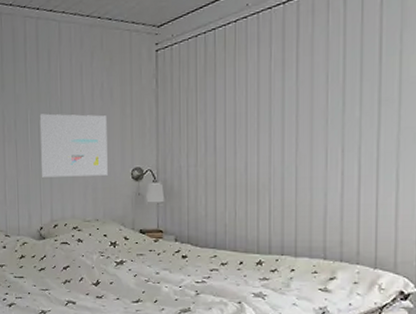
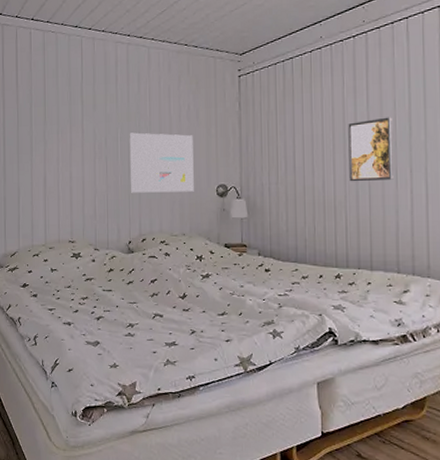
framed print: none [275,92,324,163] -> present [348,117,394,182]

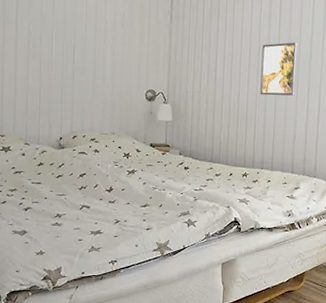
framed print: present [129,132,194,193] -> none [64,34,127,95]

